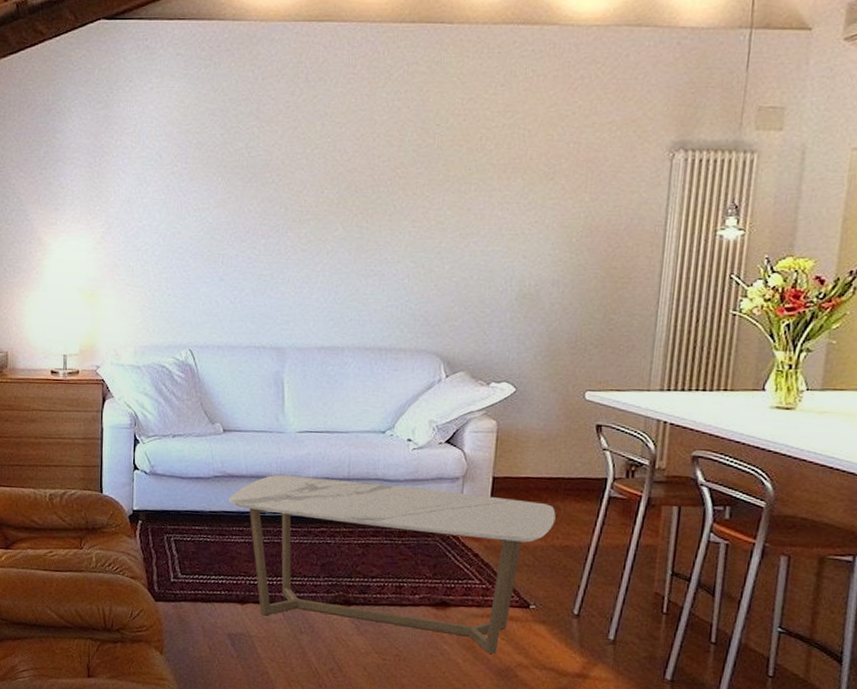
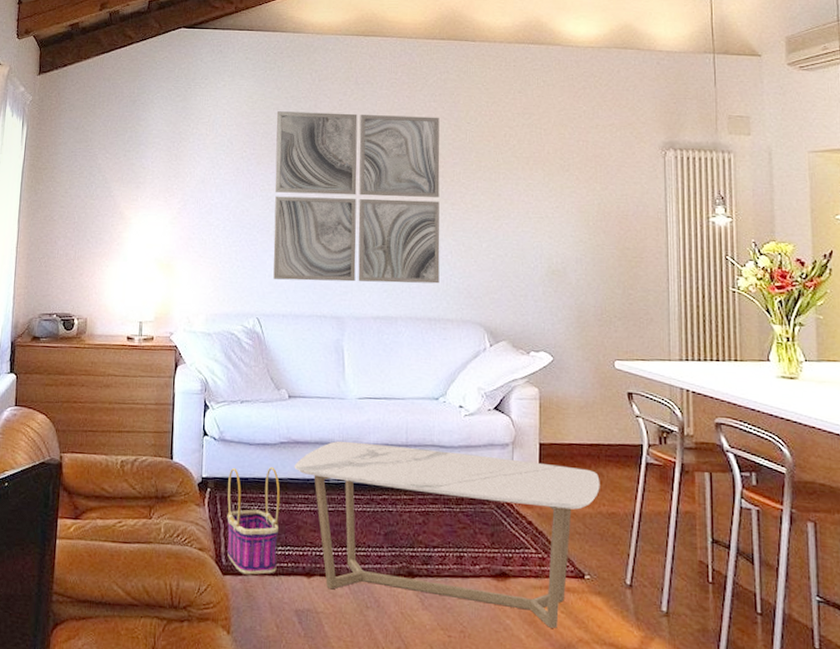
basket: none [159,499,214,602] -> present [227,466,281,575]
wall art: none [207,117,404,311] -> present [273,111,440,284]

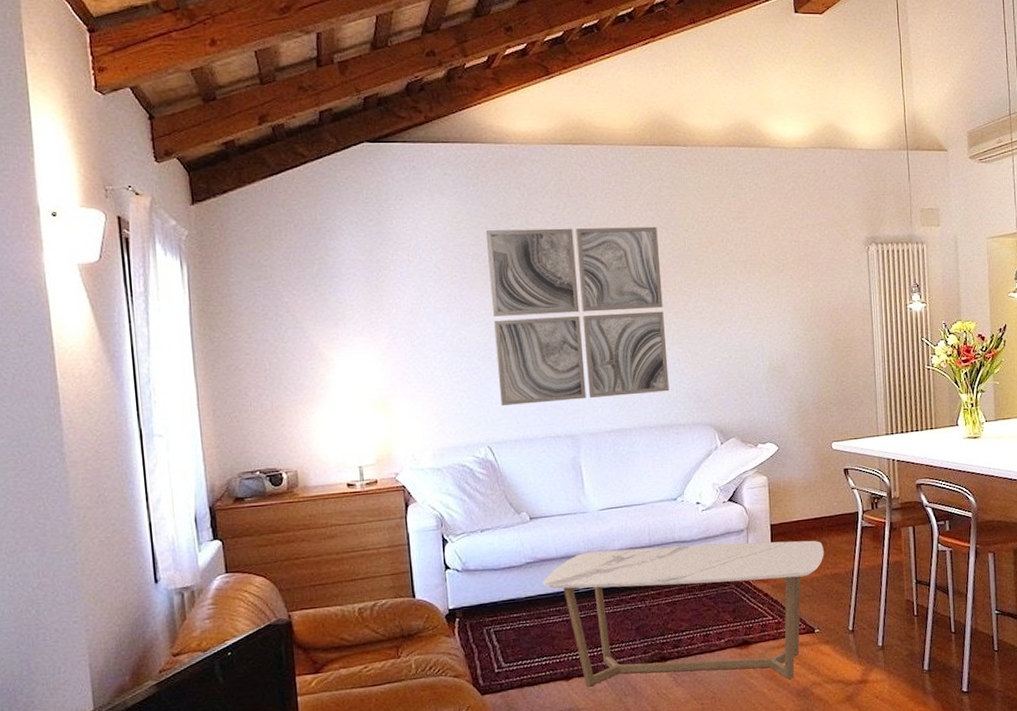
basket: present [227,466,281,575] -> none [476,587,535,691]

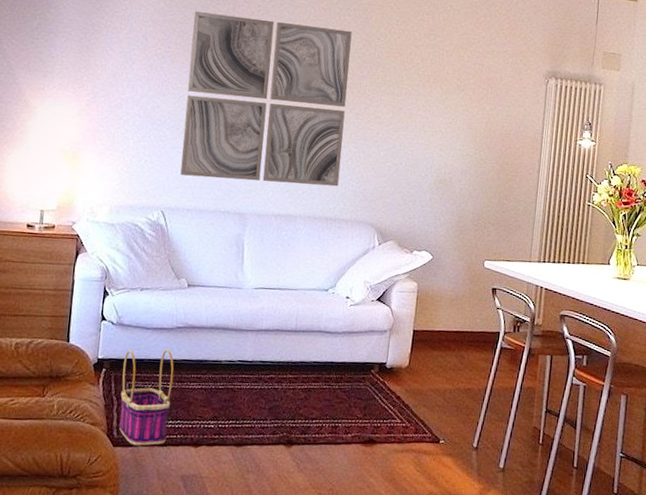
basket: none [476,587,535,691] -> present [119,349,174,446]
coffee table: present [542,540,824,687] -> none [189,326,461,484]

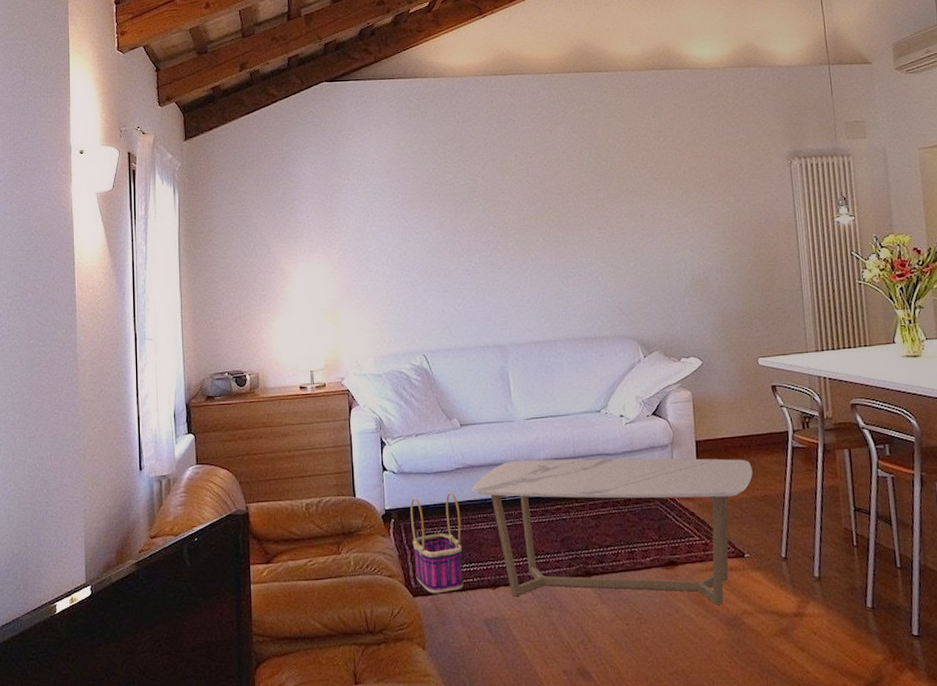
wall art: present [180,11,352,187] -> none [424,147,593,316]
coffee table: none [189,326,461,484] -> present [471,458,753,605]

